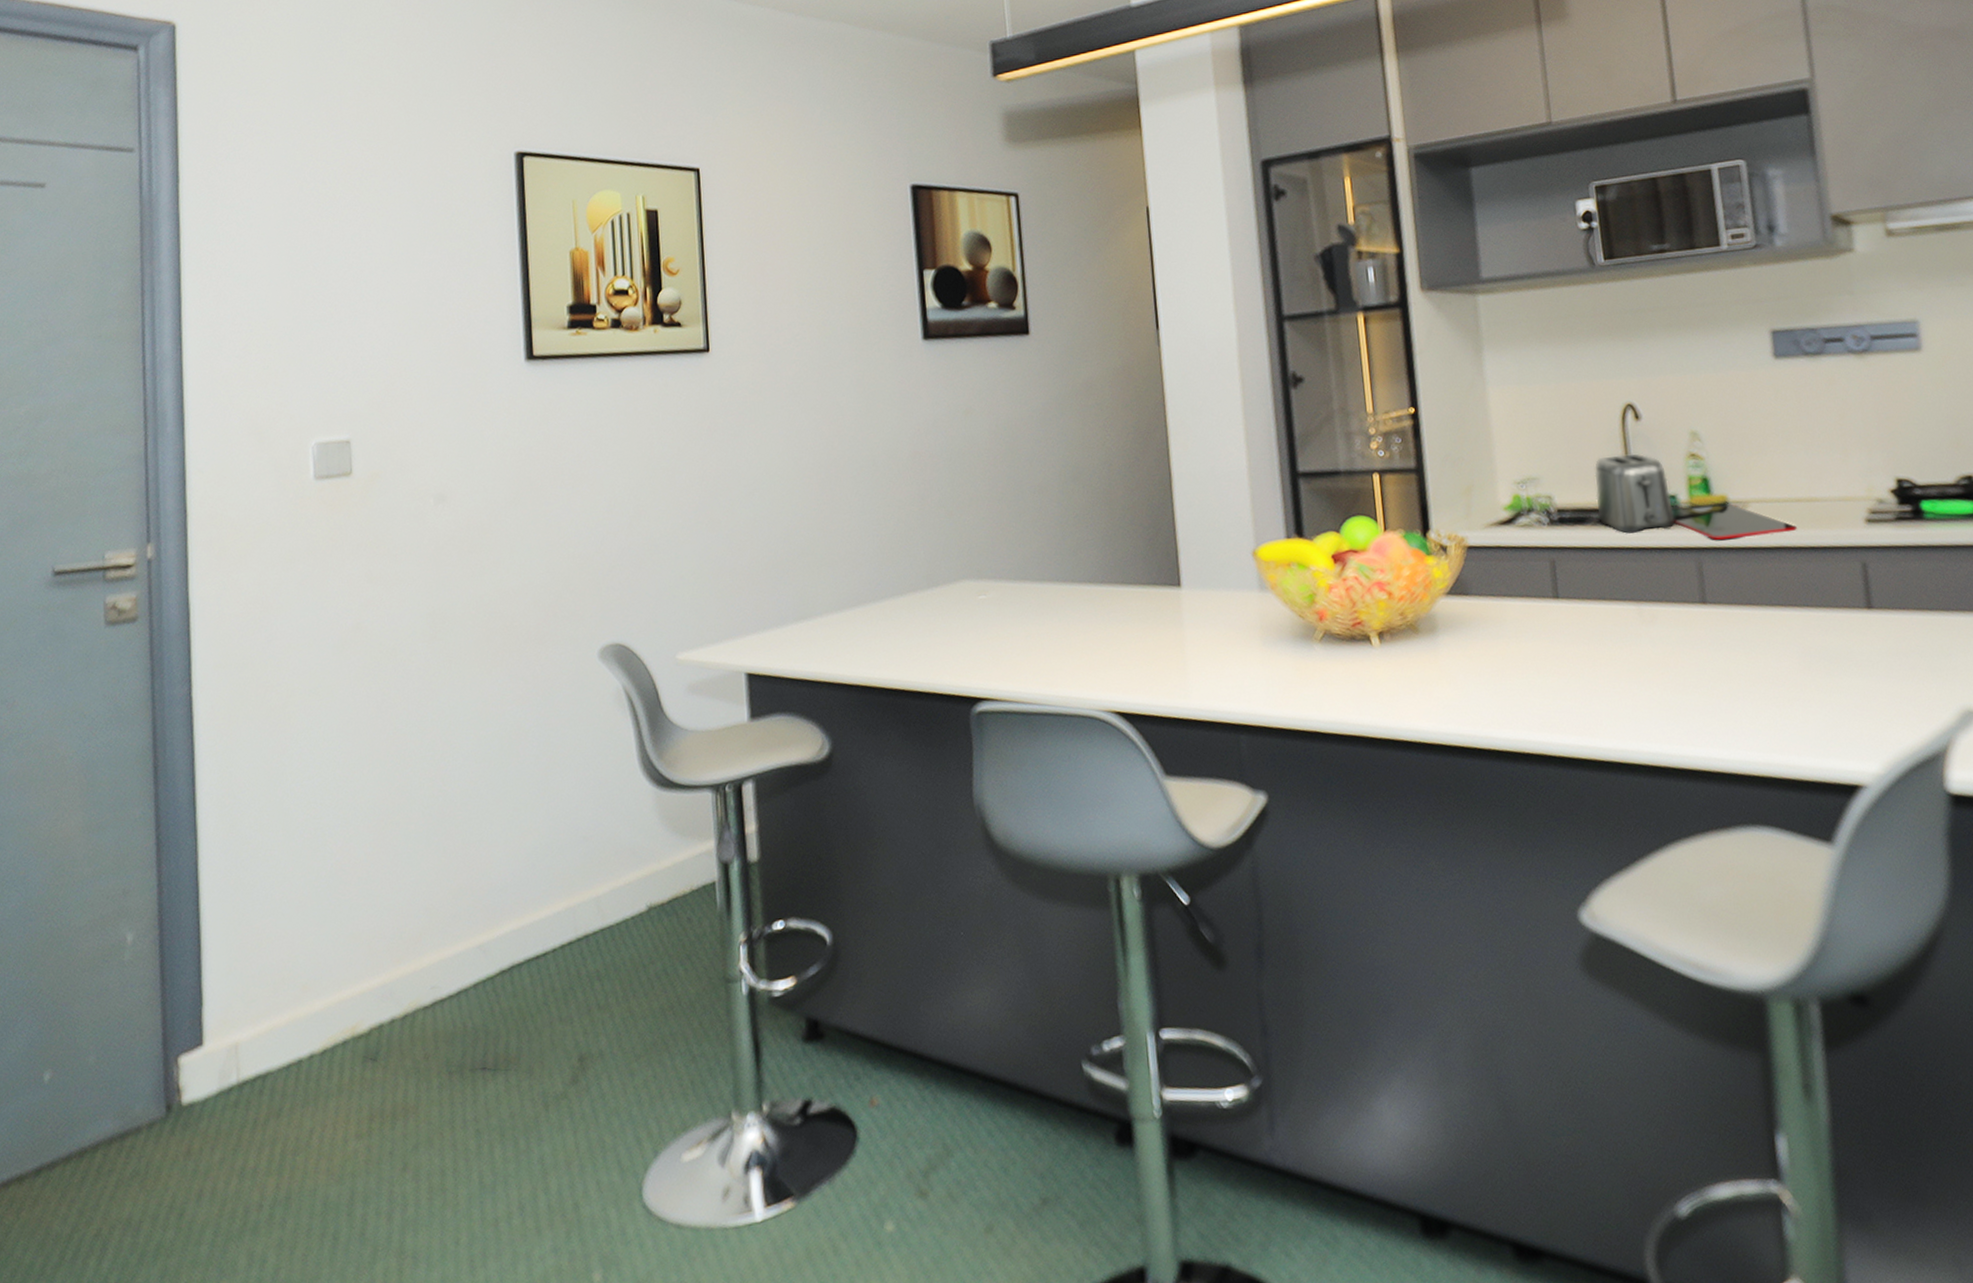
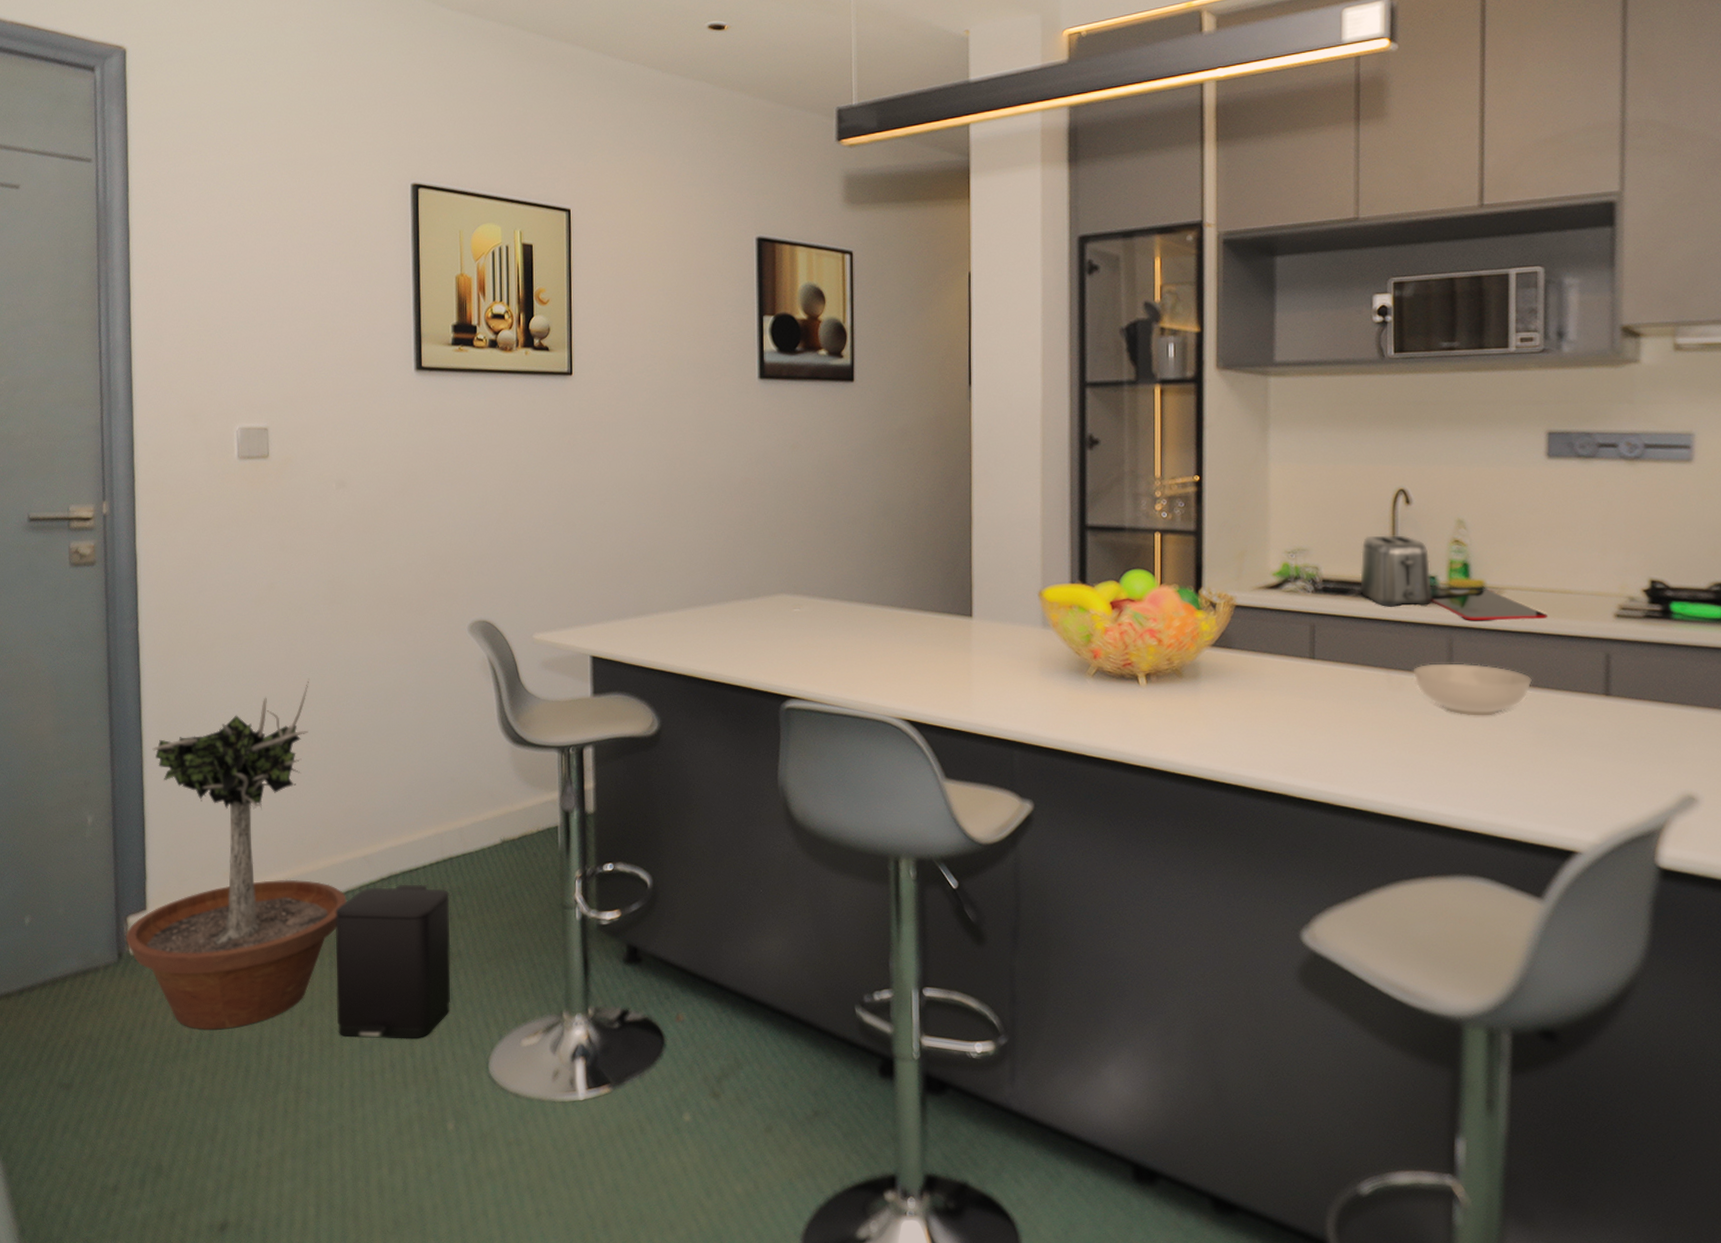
potted tree: none [175,733,458,1192] -> present [125,678,347,1030]
pedal bin: none [444,972,592,1178] -> present [335,884,451,1039]
bowl: none [1664,587,1791,646] -> present [1413,663,1533,716]

